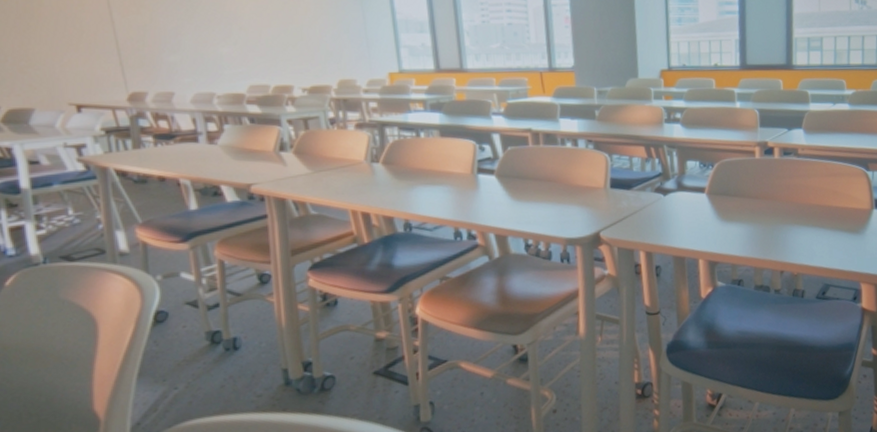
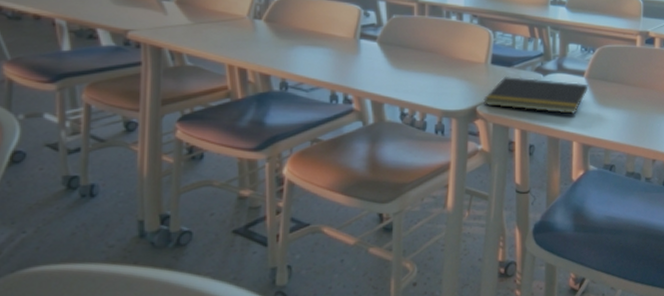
notepad: none [606,198,710,233] -> present [483,76,589,115]

